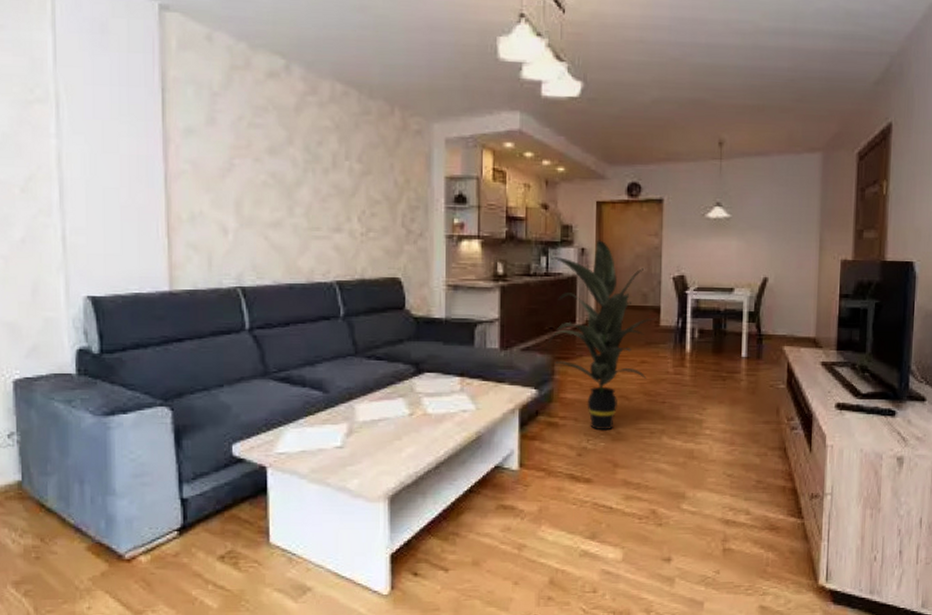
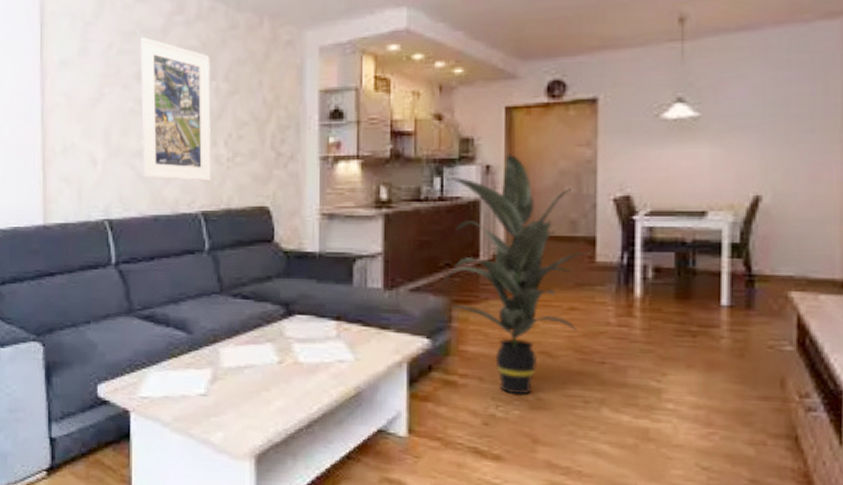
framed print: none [273,114,346,254] -> present [140,37,212,181]

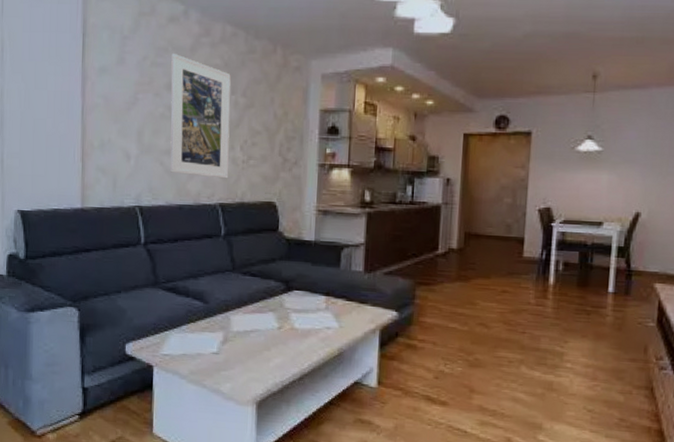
indoor plant: present [444,154,590,395] -> none [410,171,519,356]

